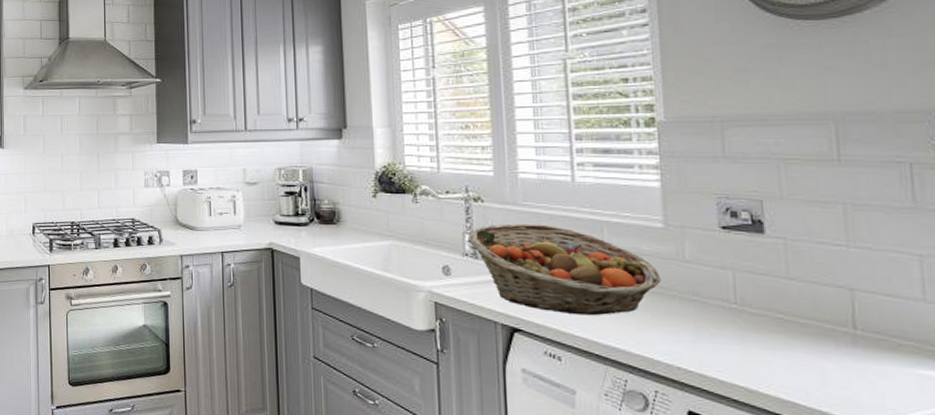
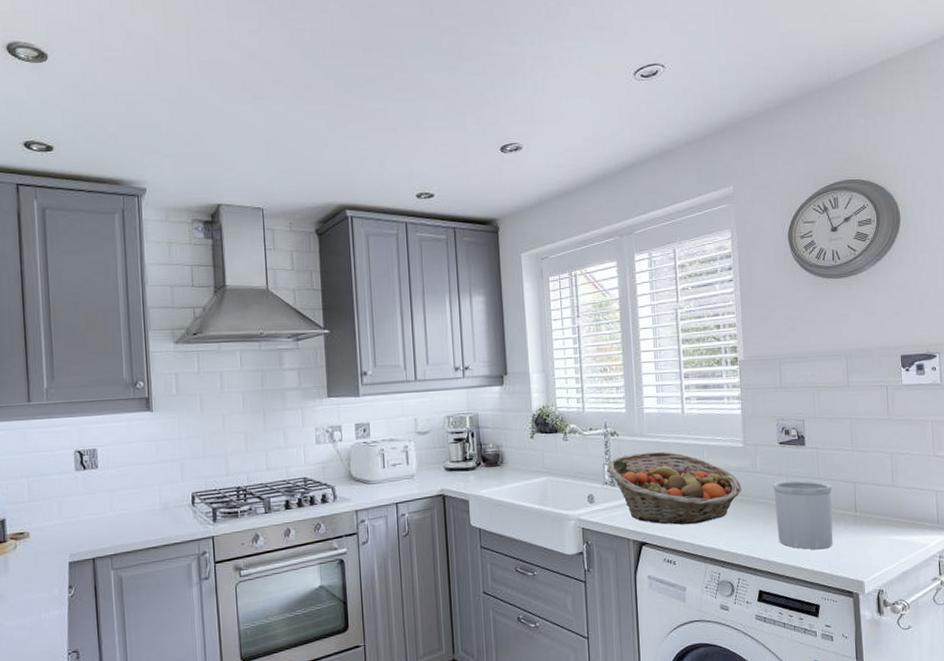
utensil holder: none [711,275,814,372] -> present [773,479,833,549]

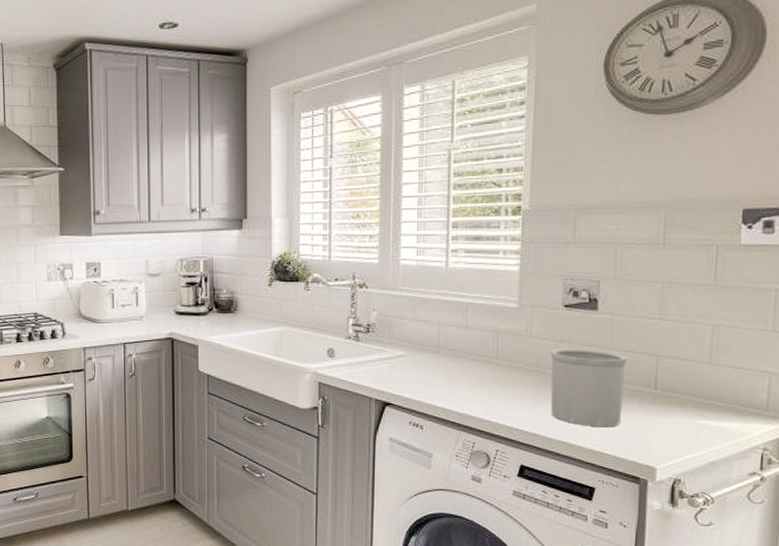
fruit basket: present [607,451,742,525] -> none [352,307,511,388]

